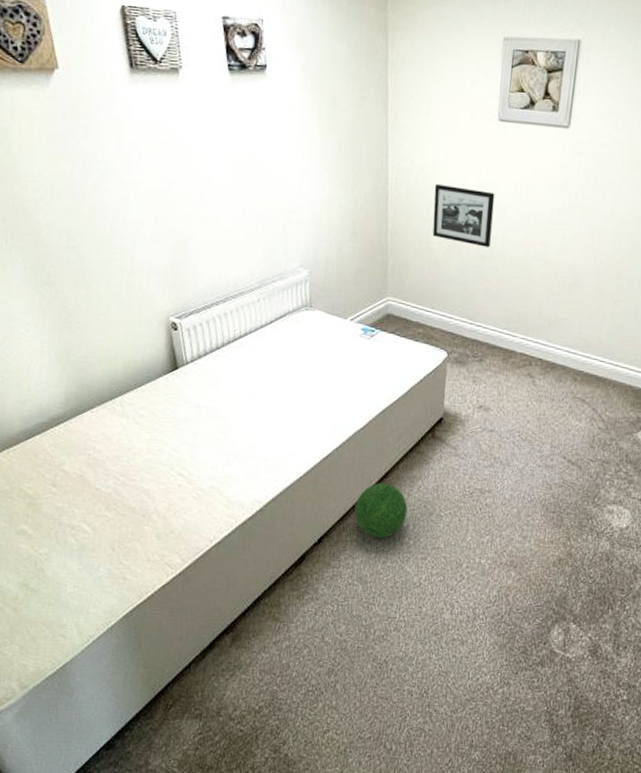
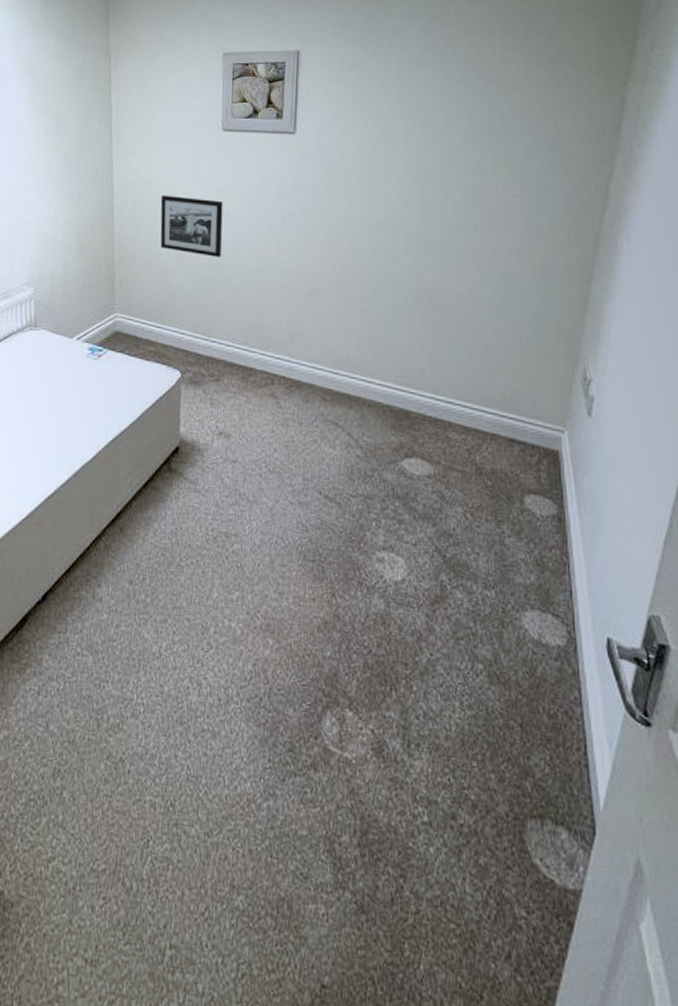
decorative ball: present [354,483,408,539] -> none [83,526,143,595]

